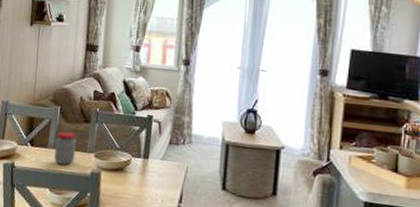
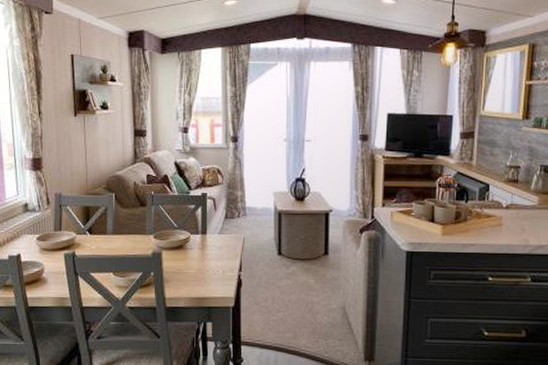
jar: present [54,131,76,165] -> none [113,217,135,249]

